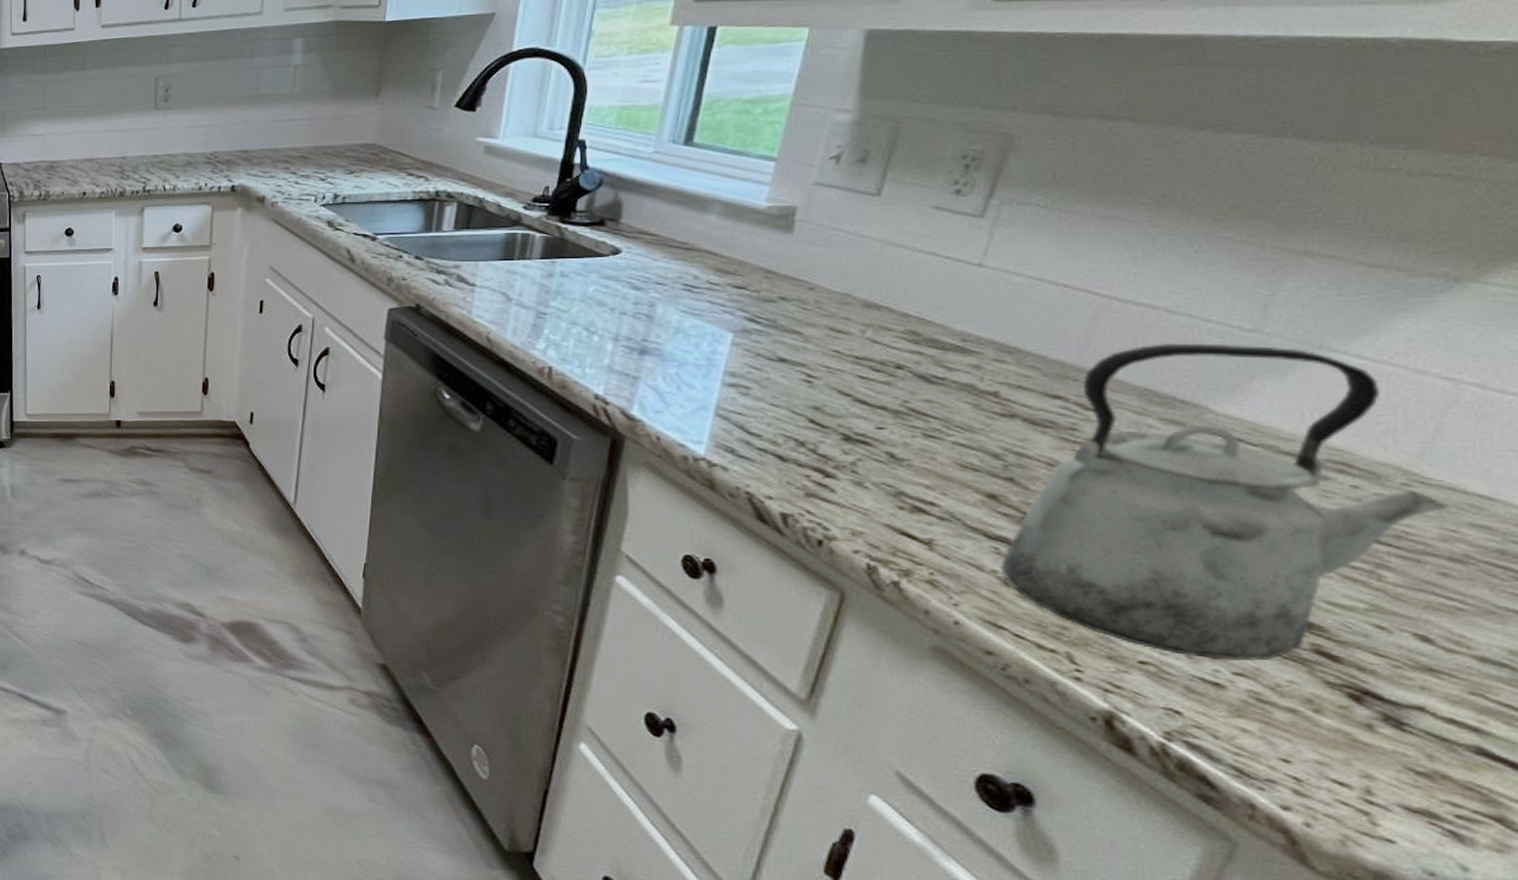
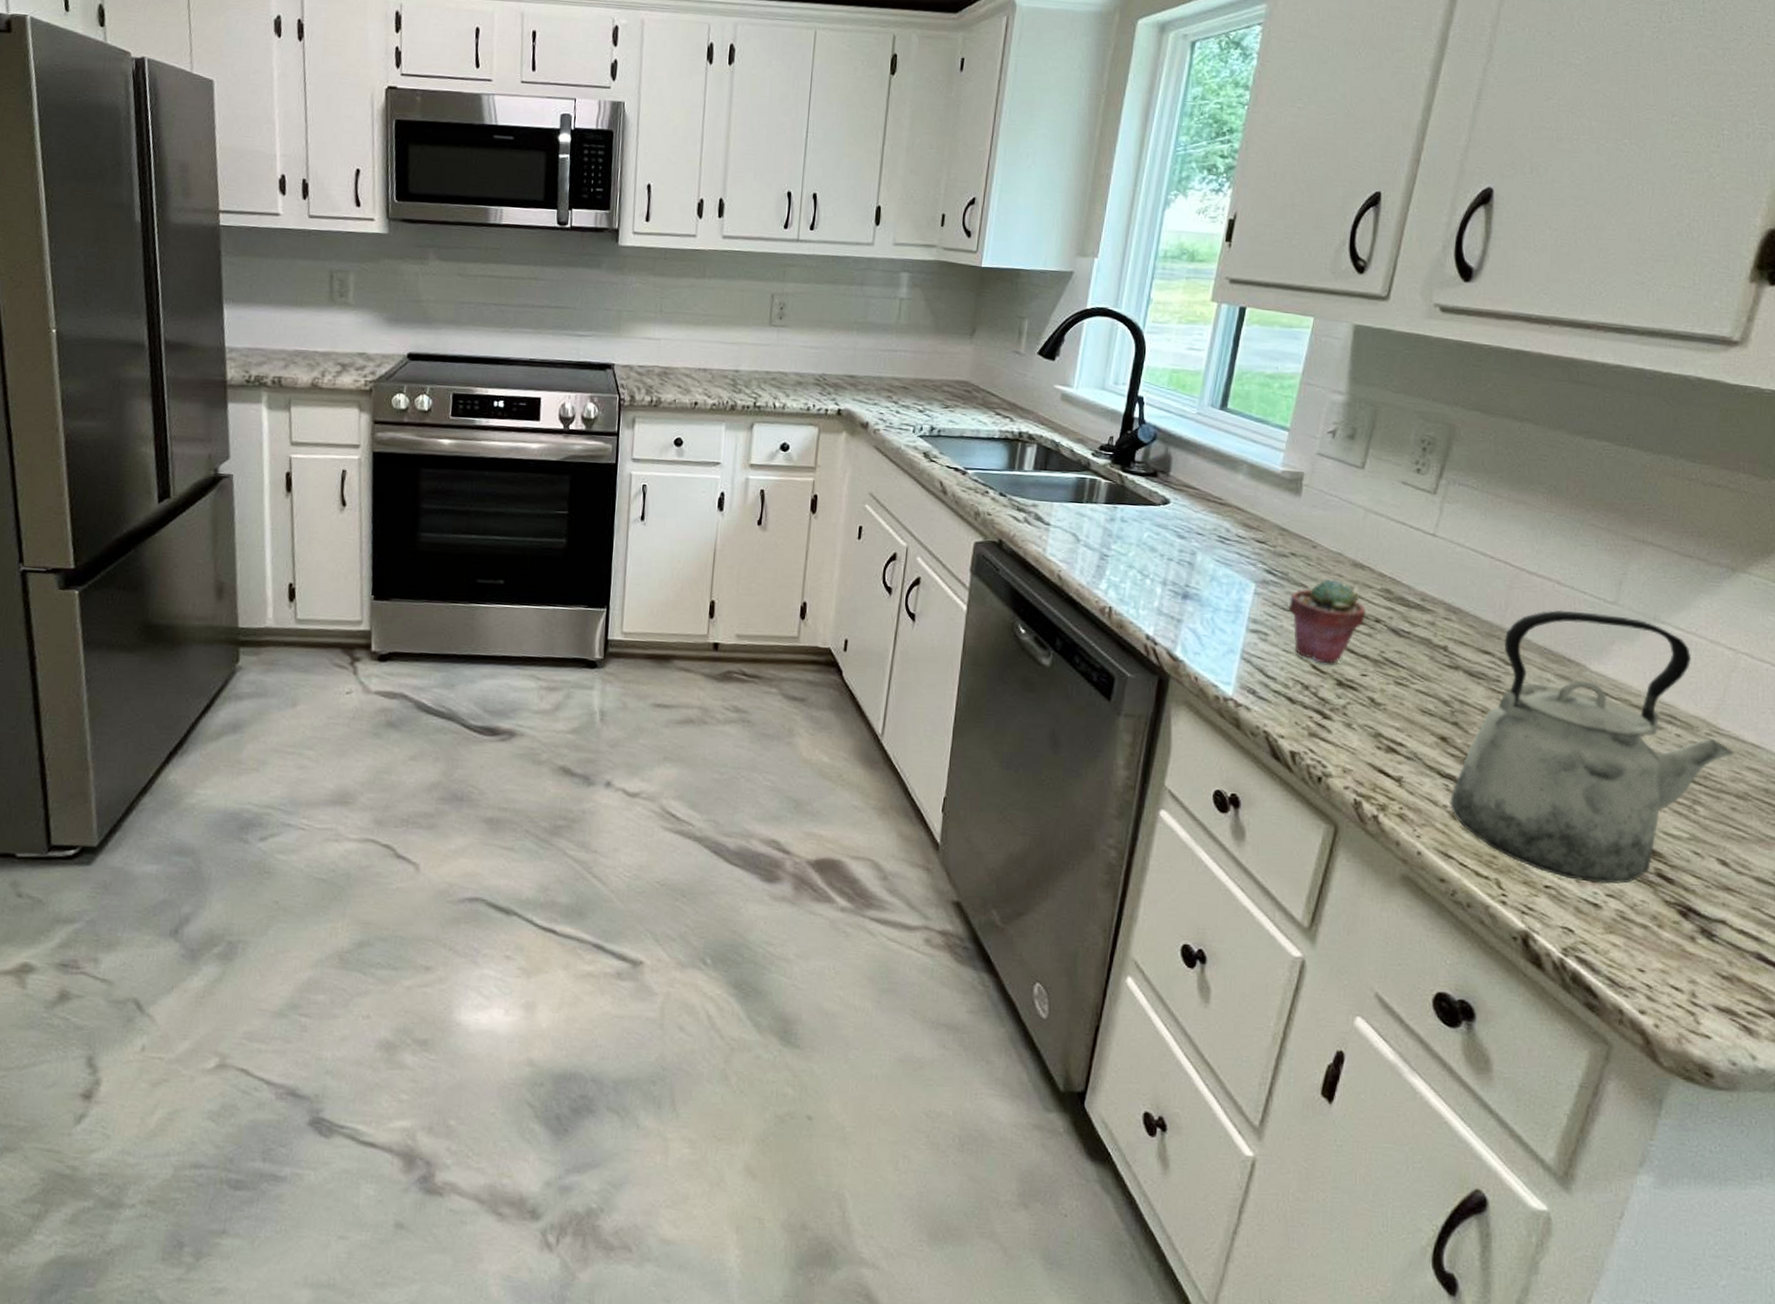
potted succulent: none [777,323,883,418] -> present [1288,578,1366,665]

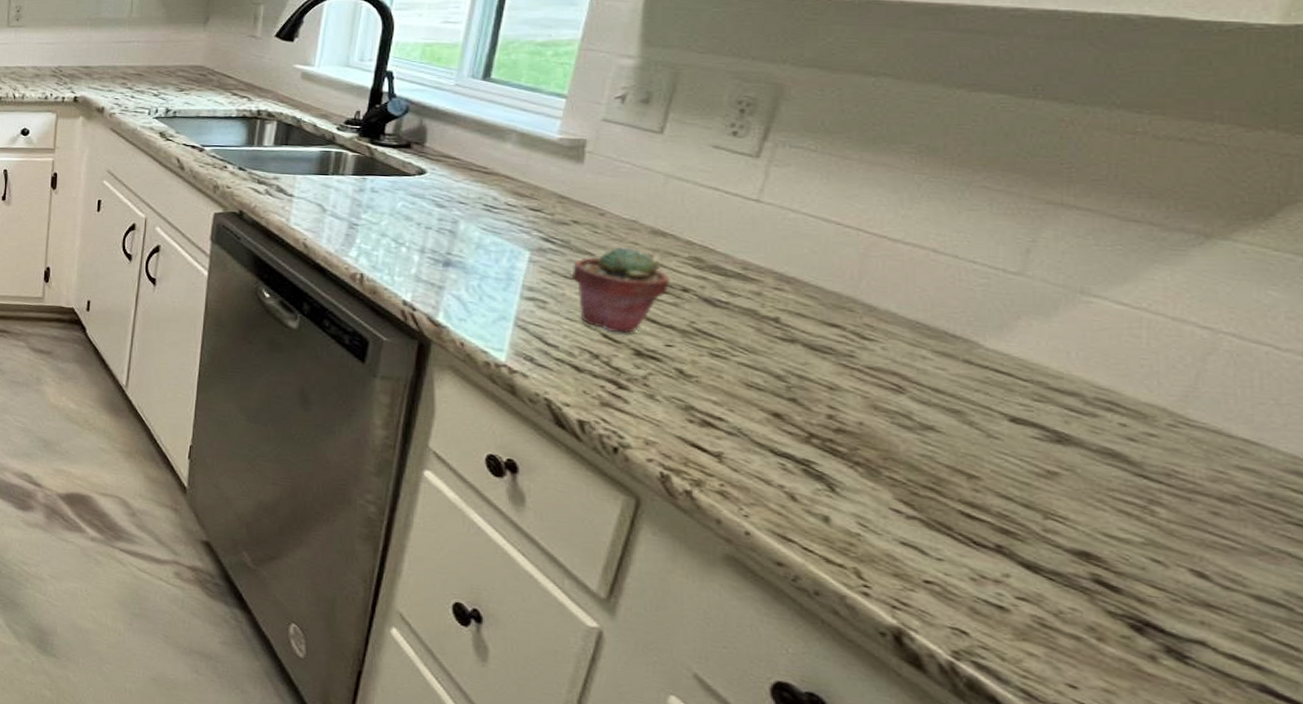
kettle: present [1449,610,1735,885] -> none [786,280,1216,588]

